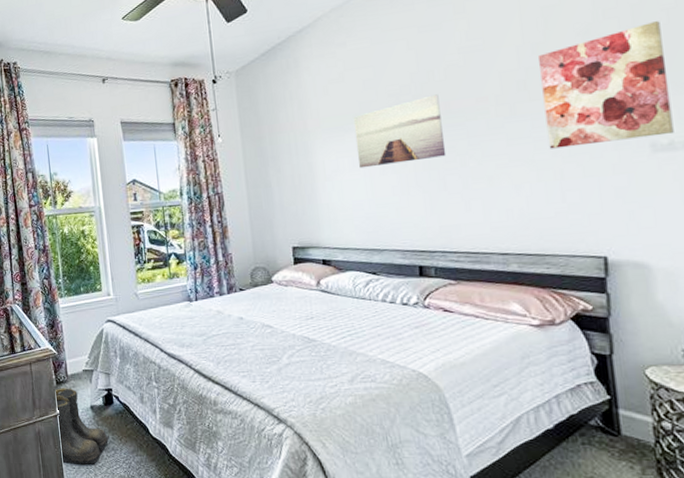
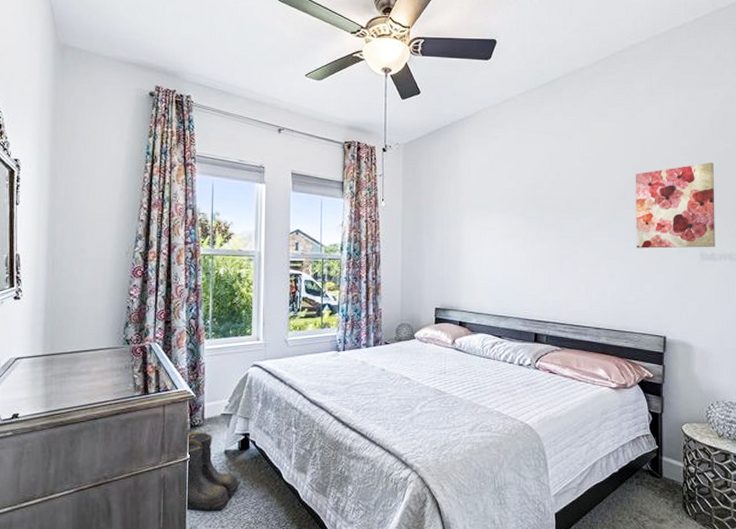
wall art: present [353,94,447,169] -> none [497,192,564,246]

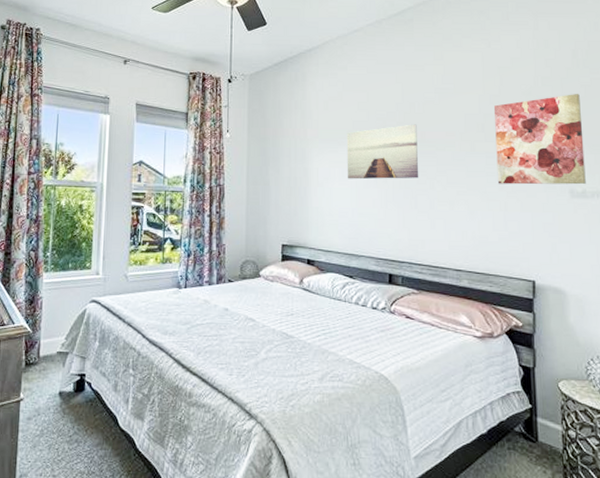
boots: present [185,432,240,511] -> none [16,370,74,458]
wall art: none [497,192,564,246] -> present [346,124,419,180]

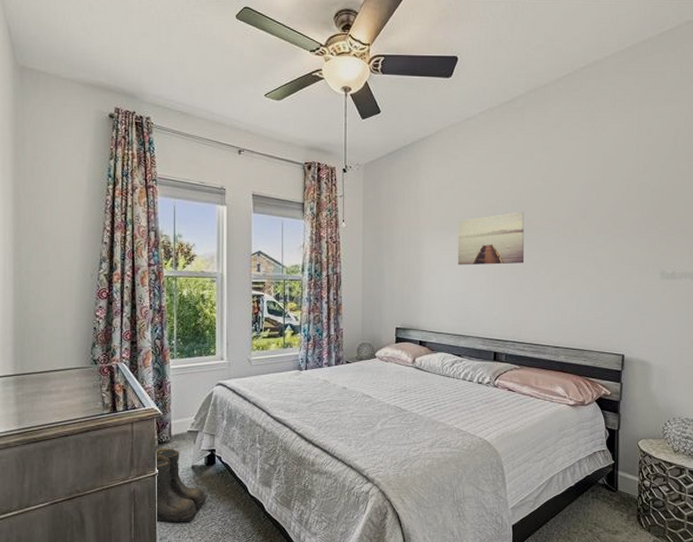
boots: none [16,370,74,458] -> present [155,448,208,523]
wall art: present [494,94,586,185] -> none [596,181,677,268]

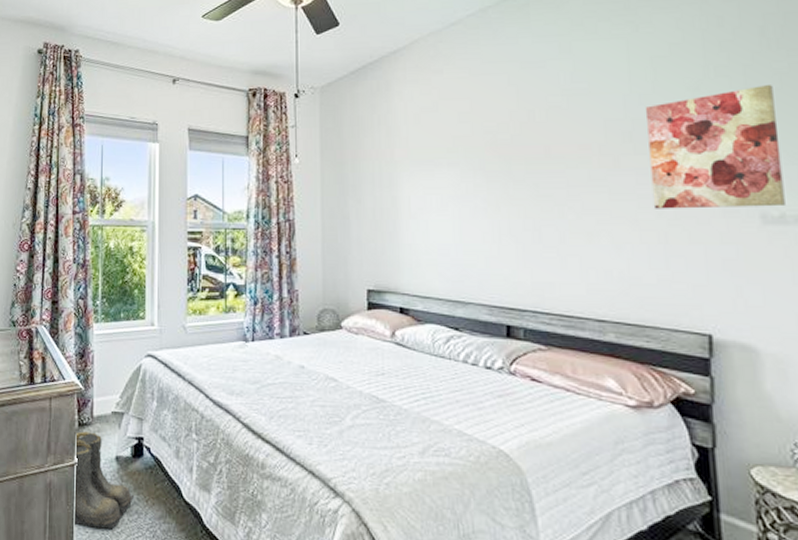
wall art: present [457,212,525,266] -> none [445,136,544,209]
wall art: none [596,181,677,268] -> present [646,85,785,209]

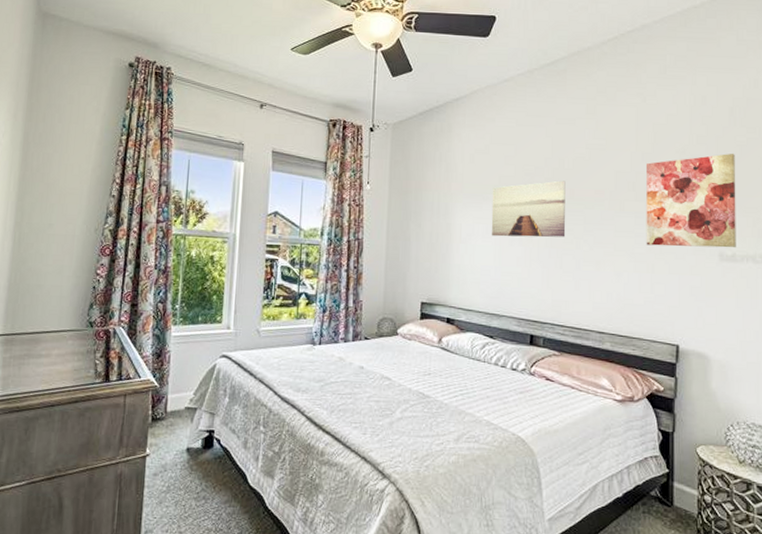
boots: present [72,431,134,529] -> none [141,425,202,514]
wall art: none [445,136,544,209] -> present [491,180,566,237]

